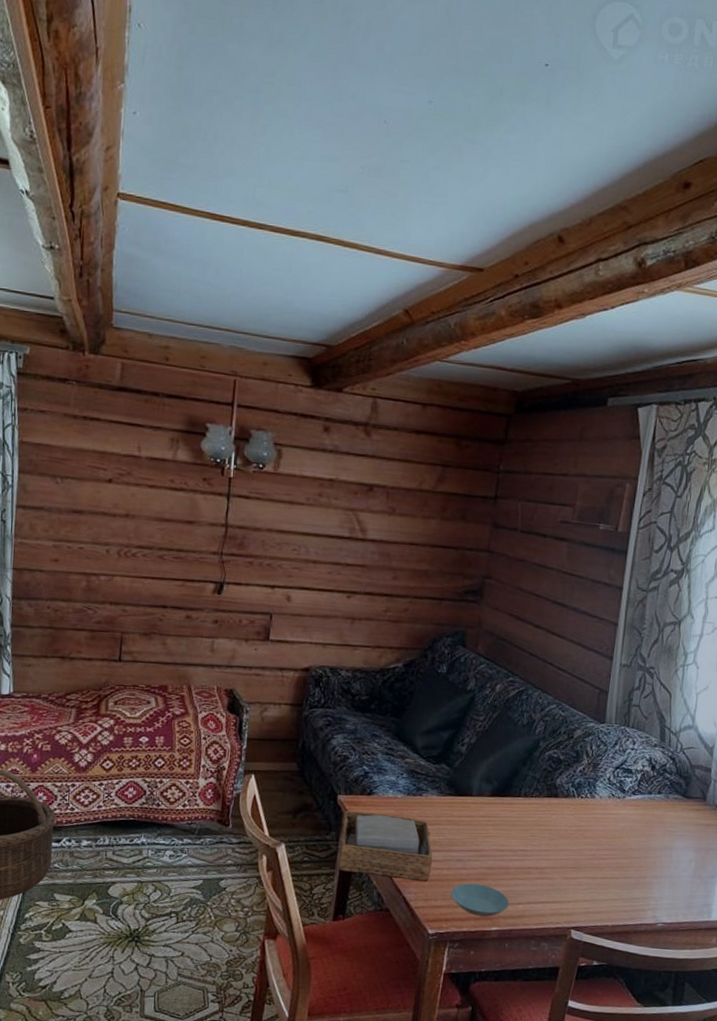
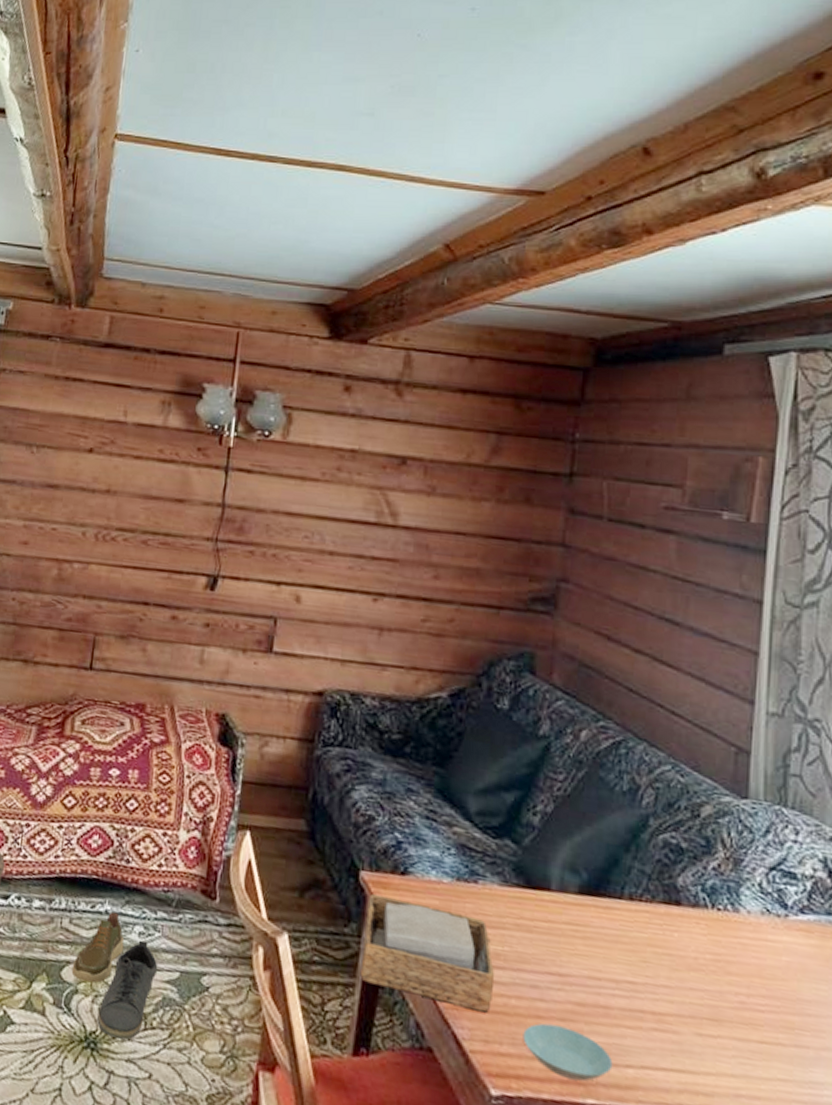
shoe: none [116,842,158,896] -> present [71,911,124,983]
shoe: none [139,860,186,932] -> present [97,940,158,1040]

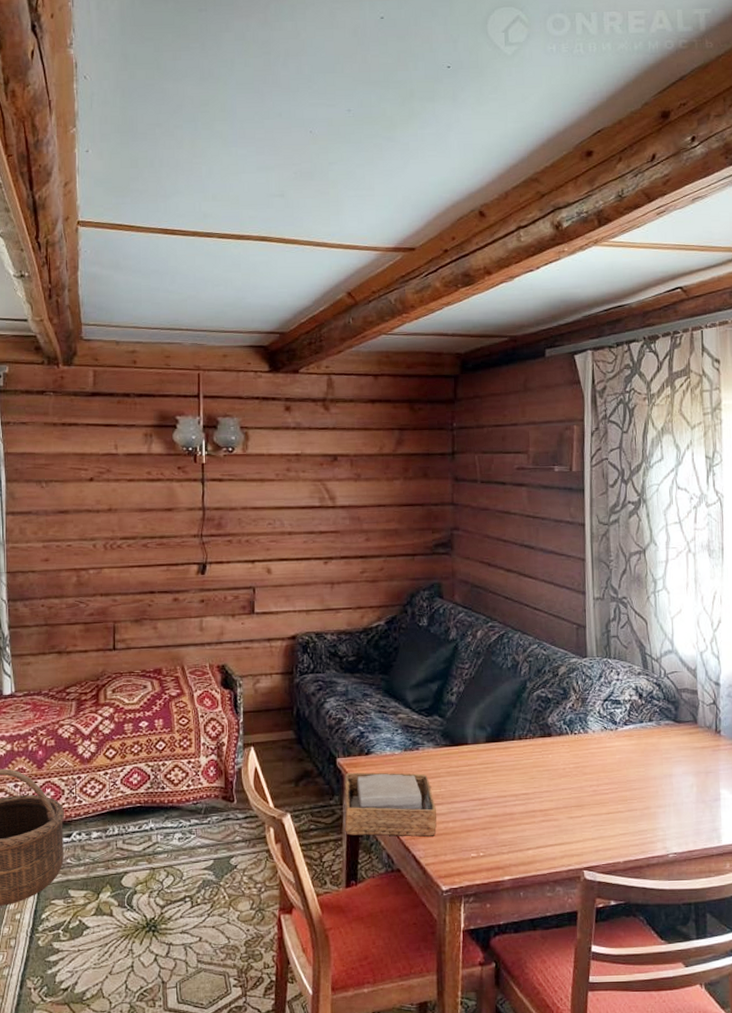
shoe: present [71,911,124,983] -> none [129,827,168,884]
shoe: present [97,940,158,1040] -> none [154,843,197,919]
saucer: present [523,1023,613,1081] -> none [459,833,519,867]

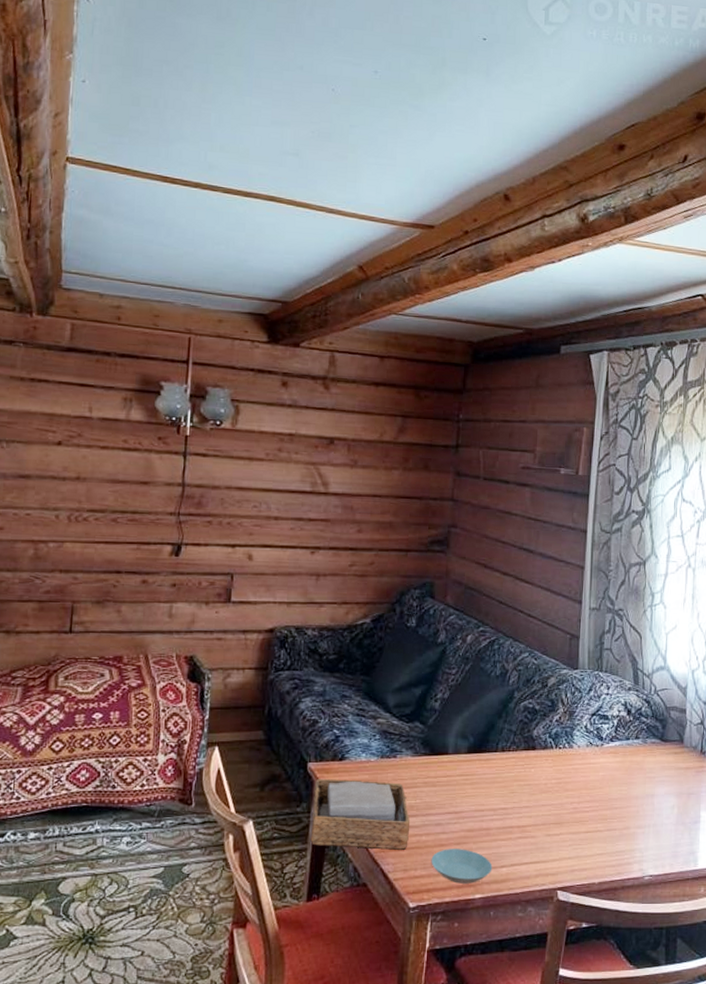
saucer: none [459,833,519,867] -> present [431,849,493,884]

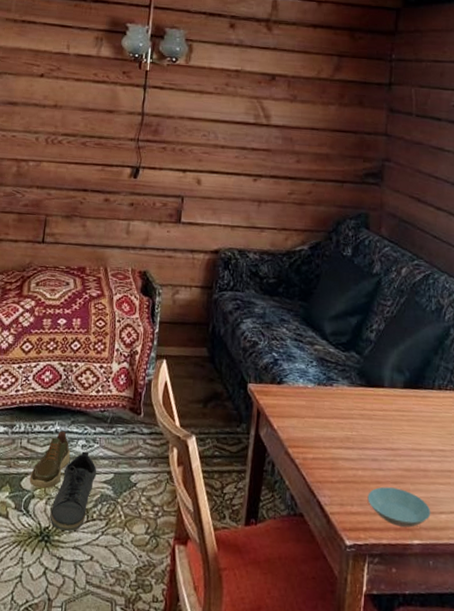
shoe: none [68,830,114,891] -> present [29,430,71,489]
shoe: none [93,848,145,931] -> present [50,451,97,532]
napkin holder: present [310,779,410,851] -> none [249,401,346,484]

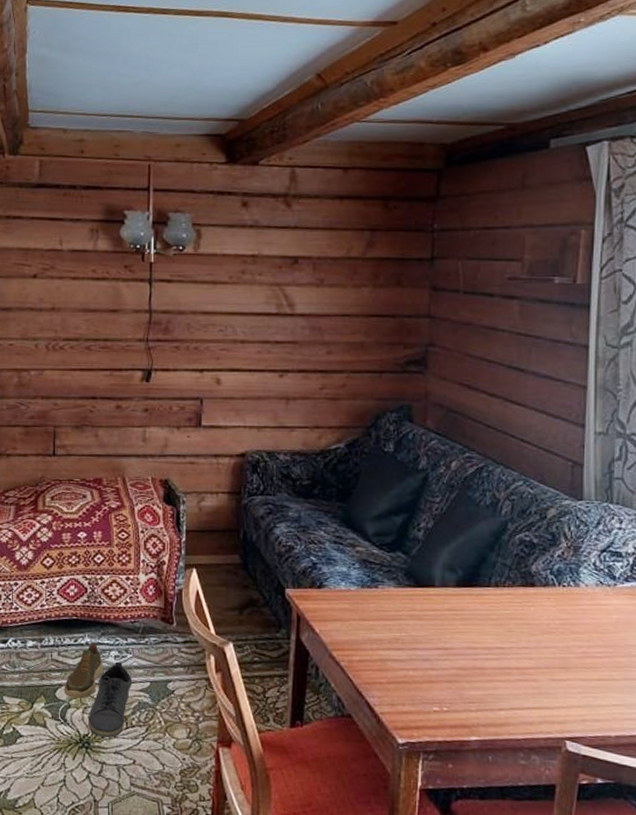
saucer: present [367,486,431,527] -> none [420,686,489,725]

